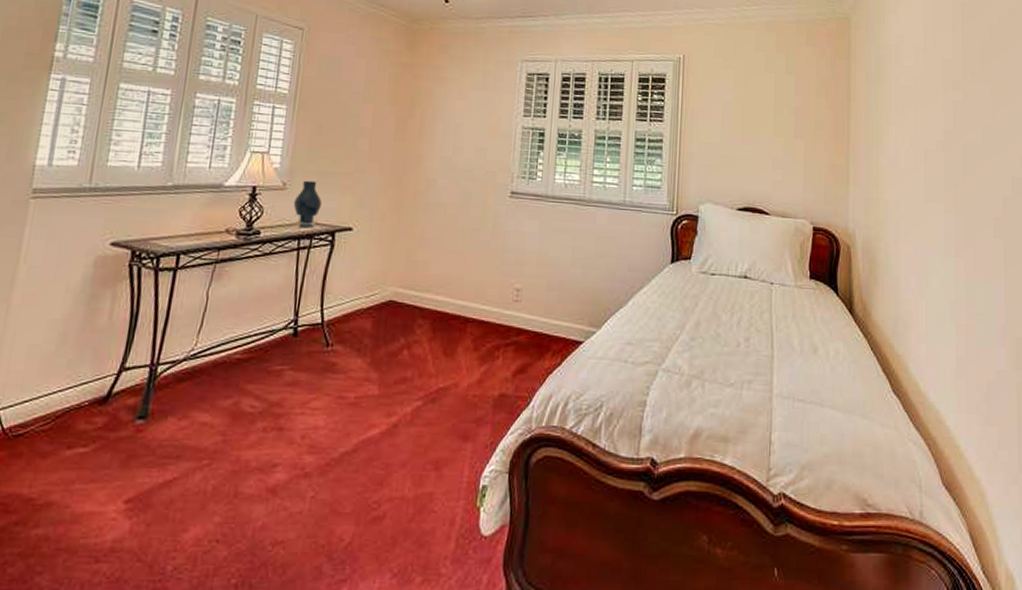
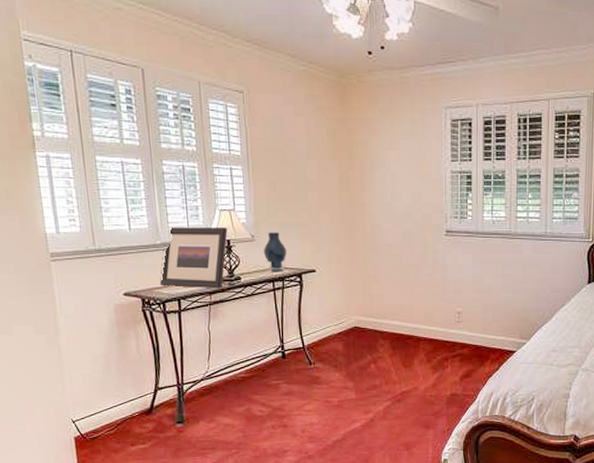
picture frame: none [160,168,256,244] -> present [160,227,228,289]

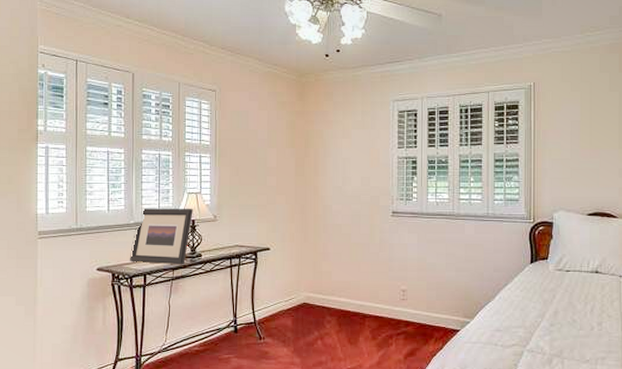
vase: present [263,232,288,273] -> none [223,213,245,250]

